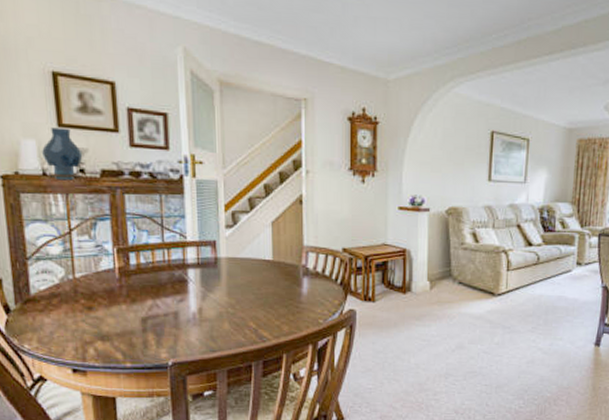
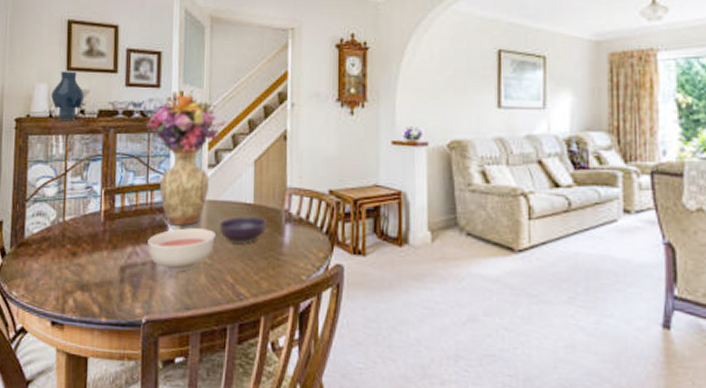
flower arrangement: none [157,152,247,281] -> present [146,89,231,226]
bowl: none [168,282,237,321] -> present [148,228,216,272]
bowl: none [239,270,285,294] -> present [218,215,266,243]

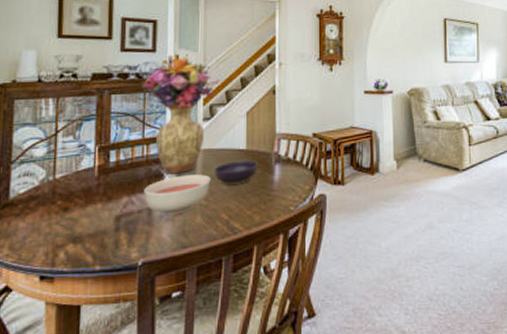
vase: present [50,71,85,122] -> none [39,38,77,86]

